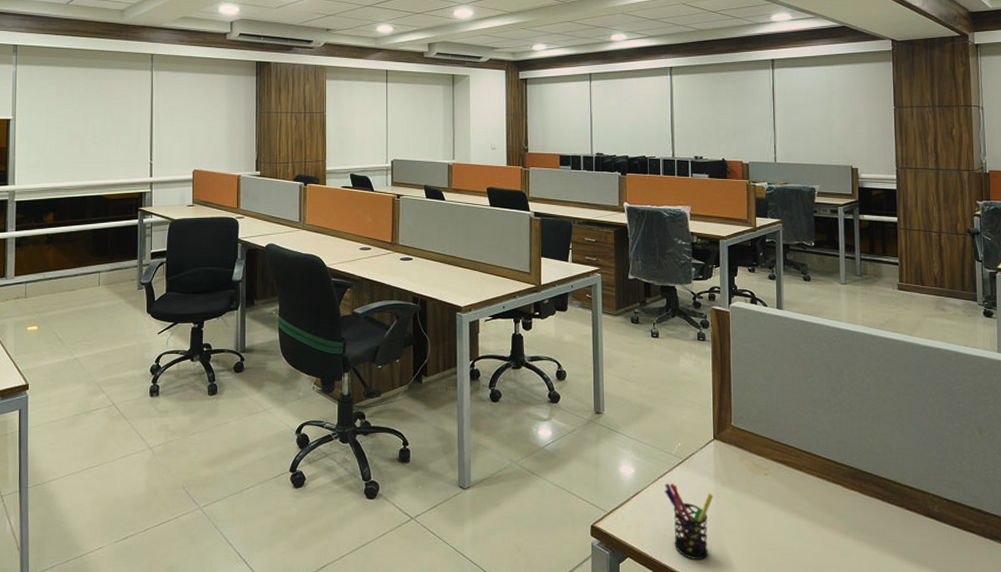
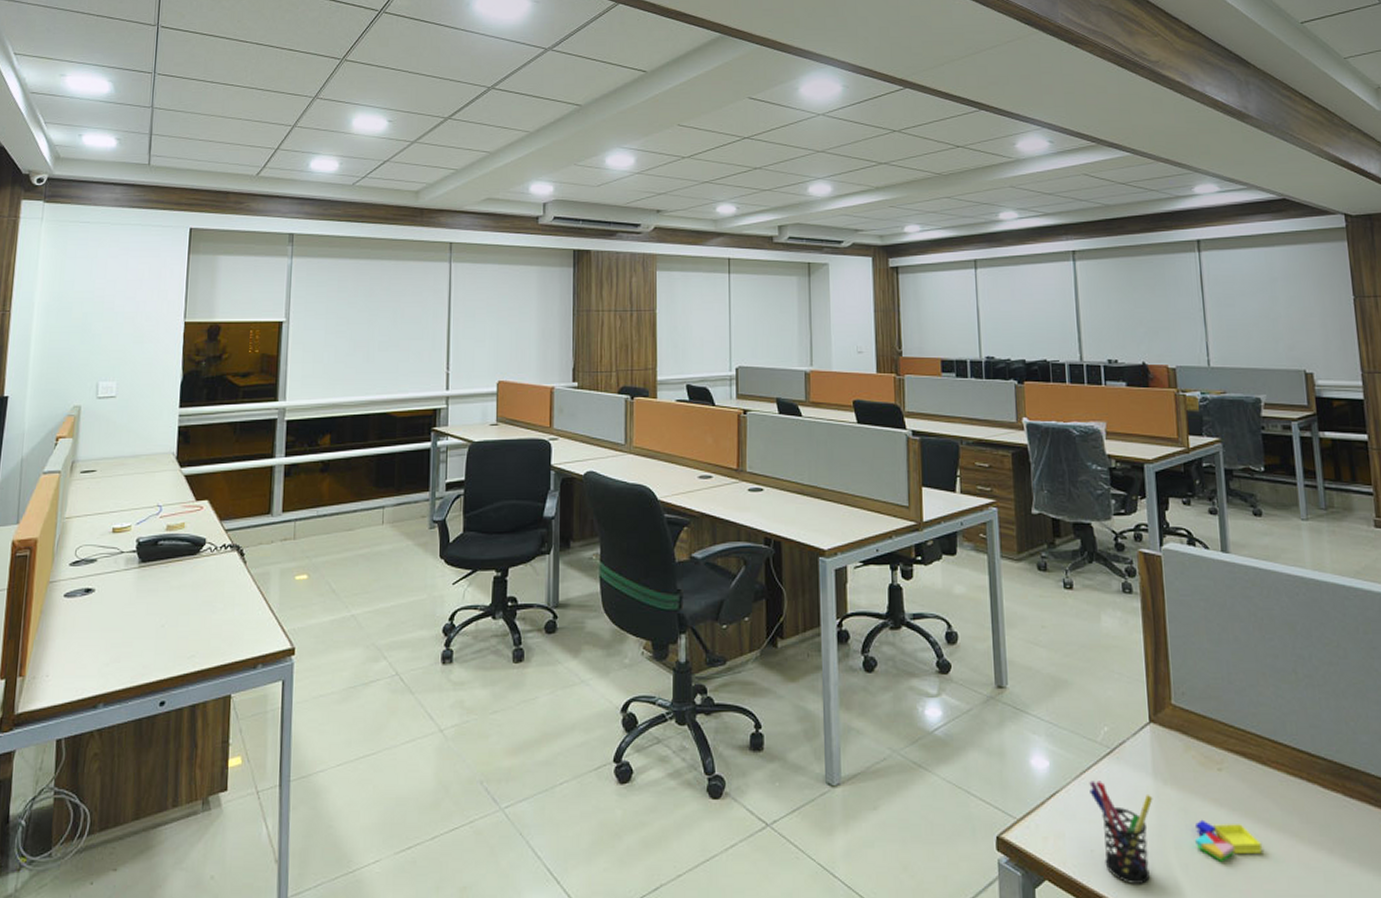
sticky notes: none [744,511,796,542] -> present [1195,819,1263,861]

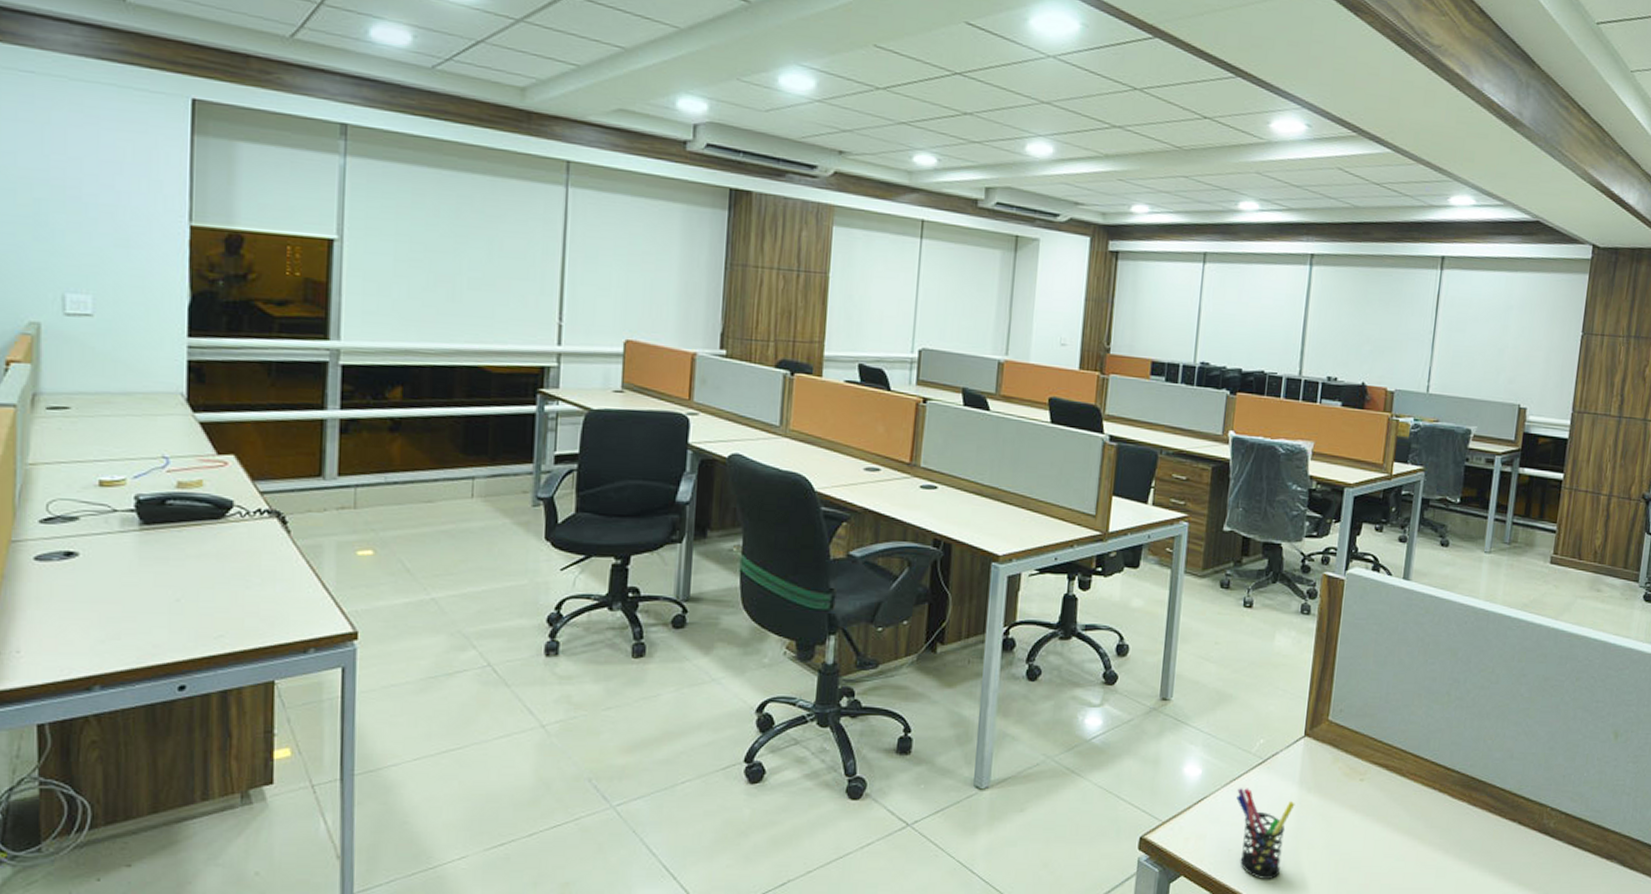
sticky notes: present [1195,819,1263,861] -> none [1327,823,1388,860]

